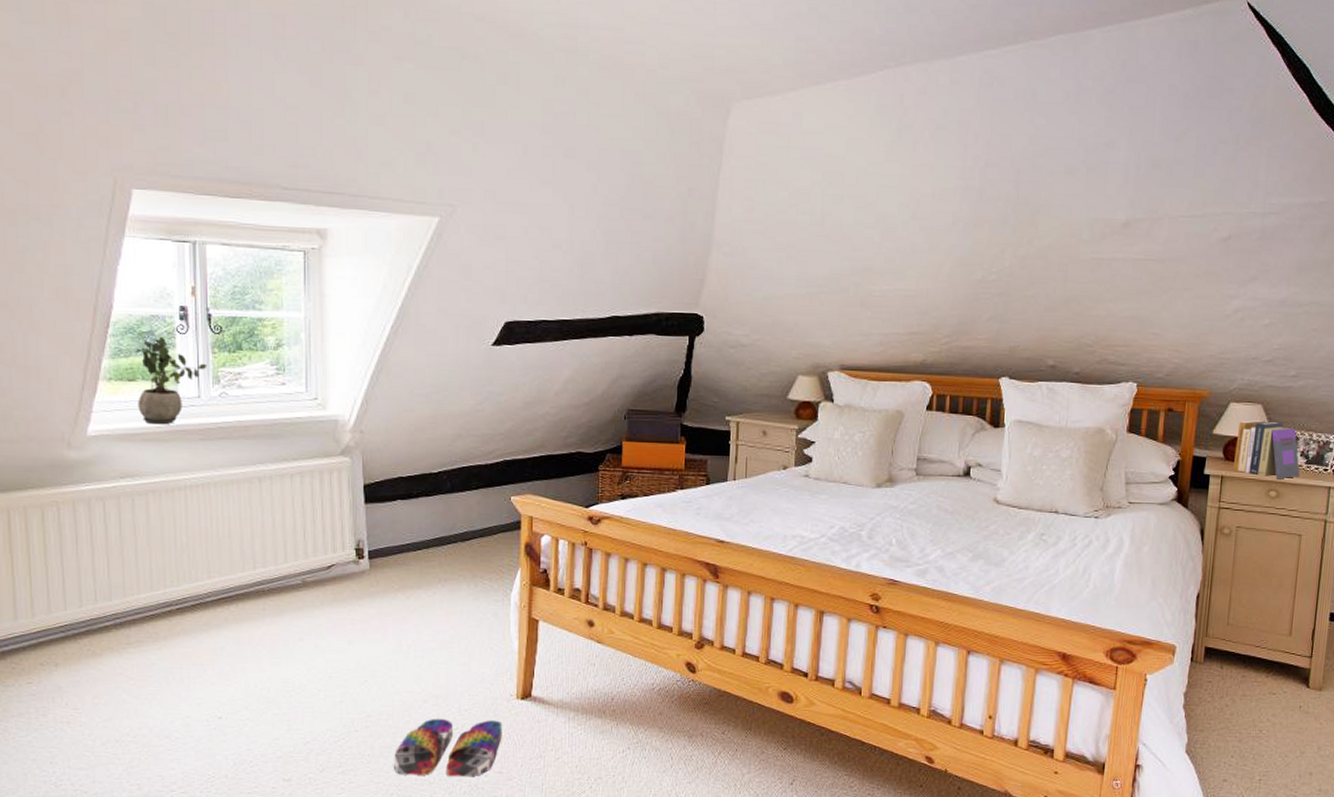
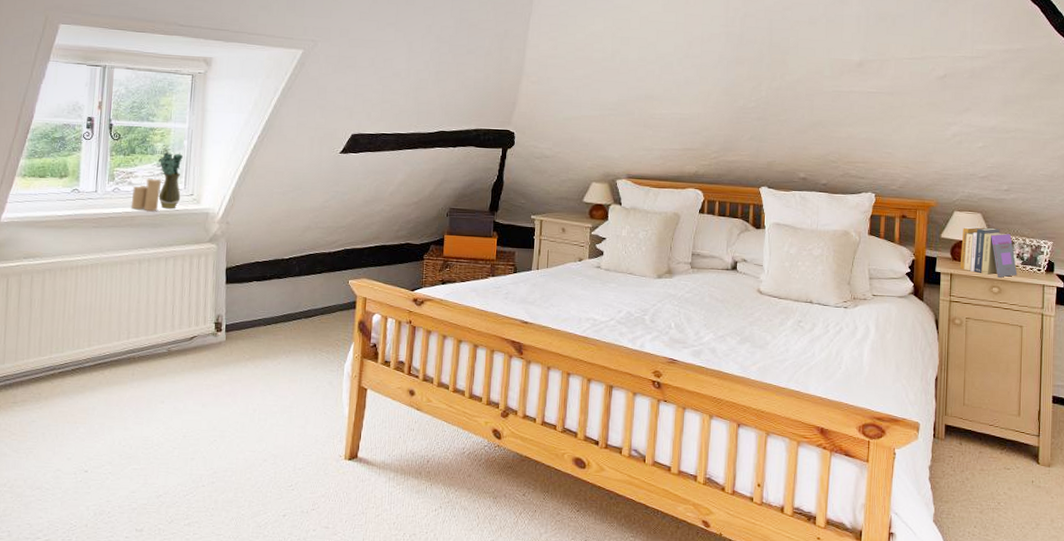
potted plant: present [135,336,208,425] -> none [45,141,106,214]
candle: none [243,375,278,419] -> present [131,175,162,211]
vase: none [271,344,302,417] -> present [158,149,183,209]
slippers: present [393,718,503,777] -> none [233,475,331,531]

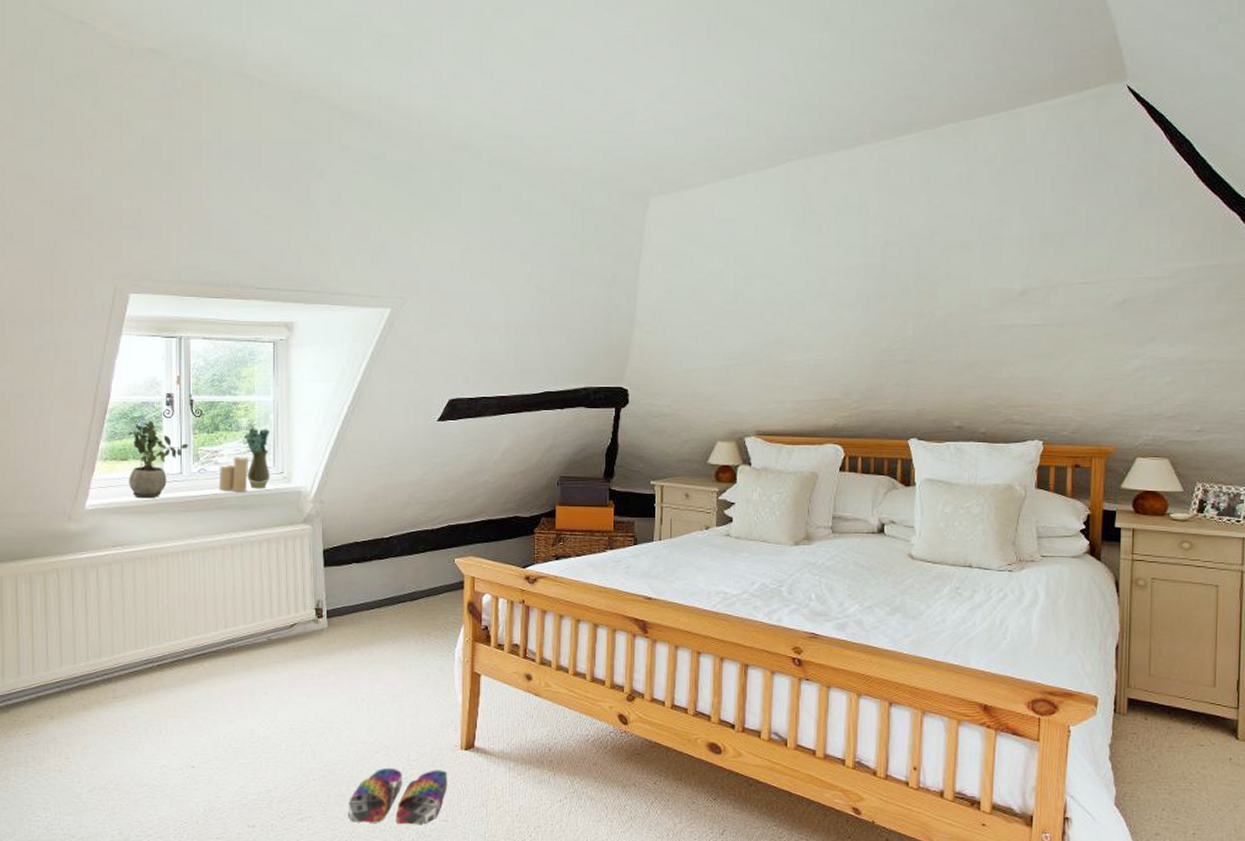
potted plant: none [45,141,106,214] -> present [128,420,189,499]
slippers: none [233,475,331,531] -> present [347,767,448,825]
books: present [959,226,1017,278] -> none [1143,474,1212,531]

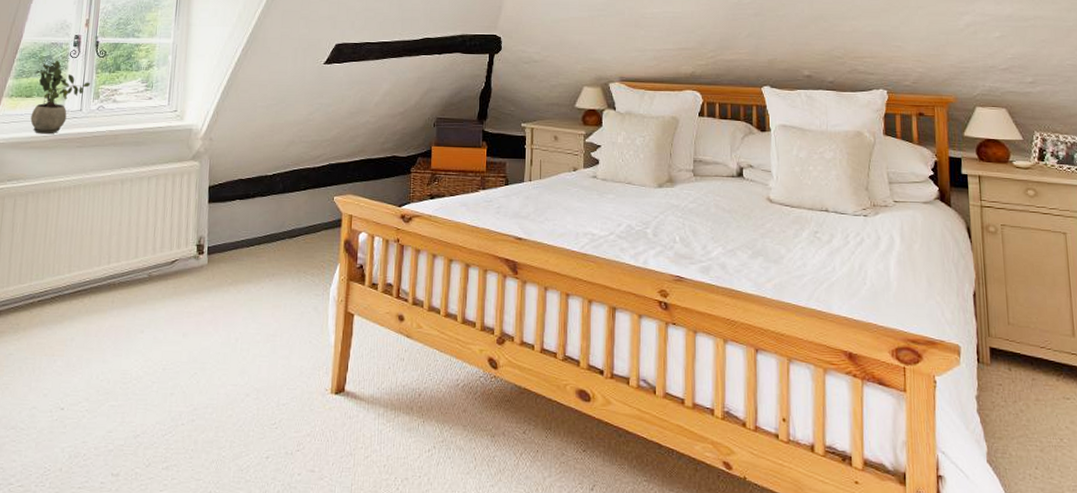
candle: present [218,453,249,491] -> none [114,91,146,128]
vase: present [243,424,270,489] -> none [142,65,167,127]
slippers: present [347,767,448,825] -> none [213,412,317,476]

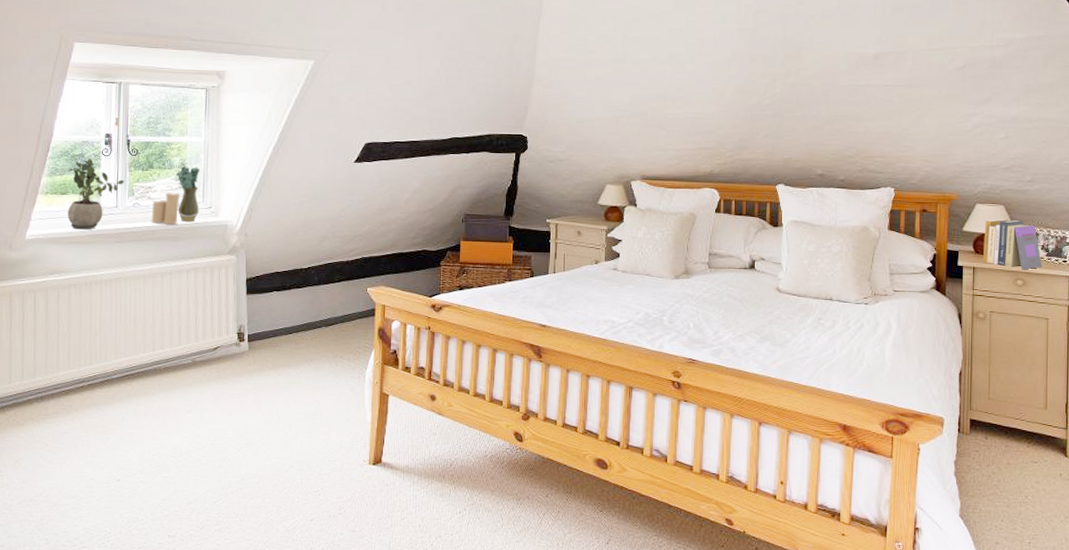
candle: none [114,91,146,128] -> present [151,189,180,224]
vase: none [142,65,167,127] -> present [175,163,200,222]
books: none [987,123,1054,179] -> present [982,219,1042,270]

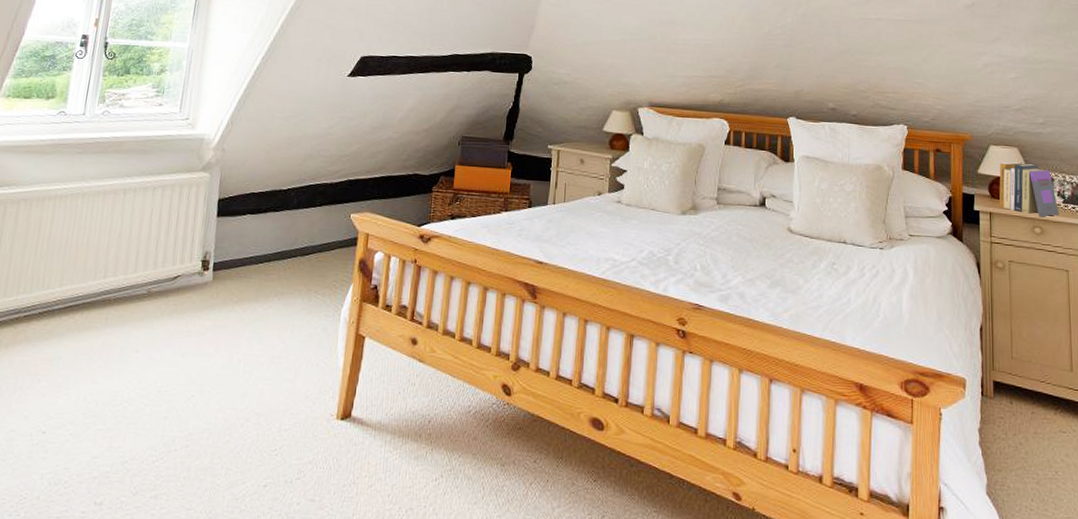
potted plant: present [67,158,125,230] -> none [27,60,97,139]
candle: present [151,189,180,224] -> none [120,97,156,136]
vase: present [175,163,200,222] -> none [150,69,180,134]

